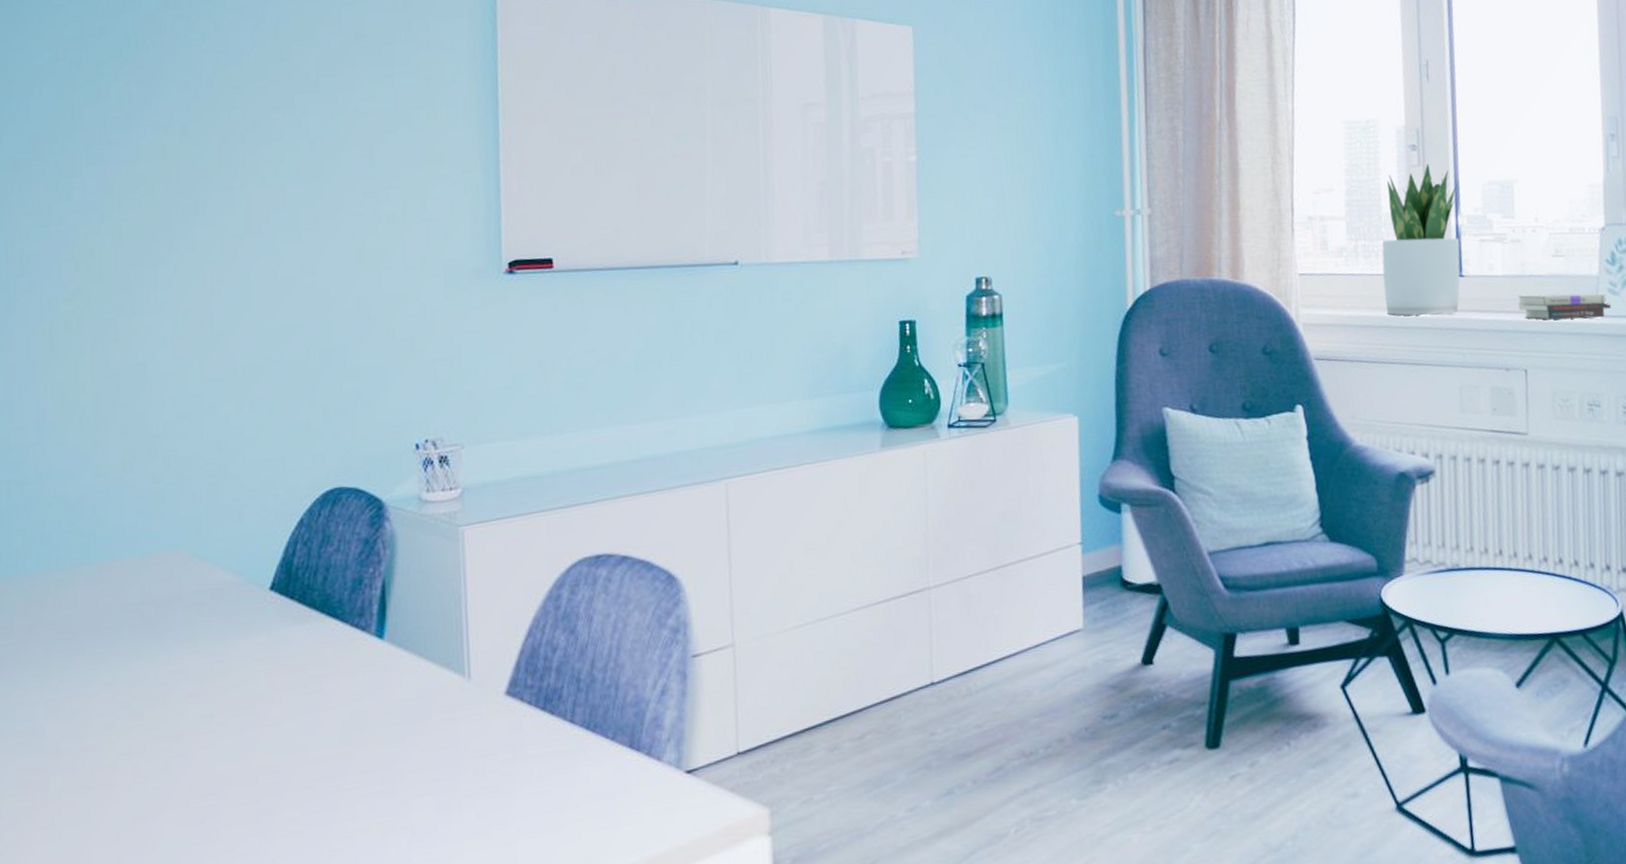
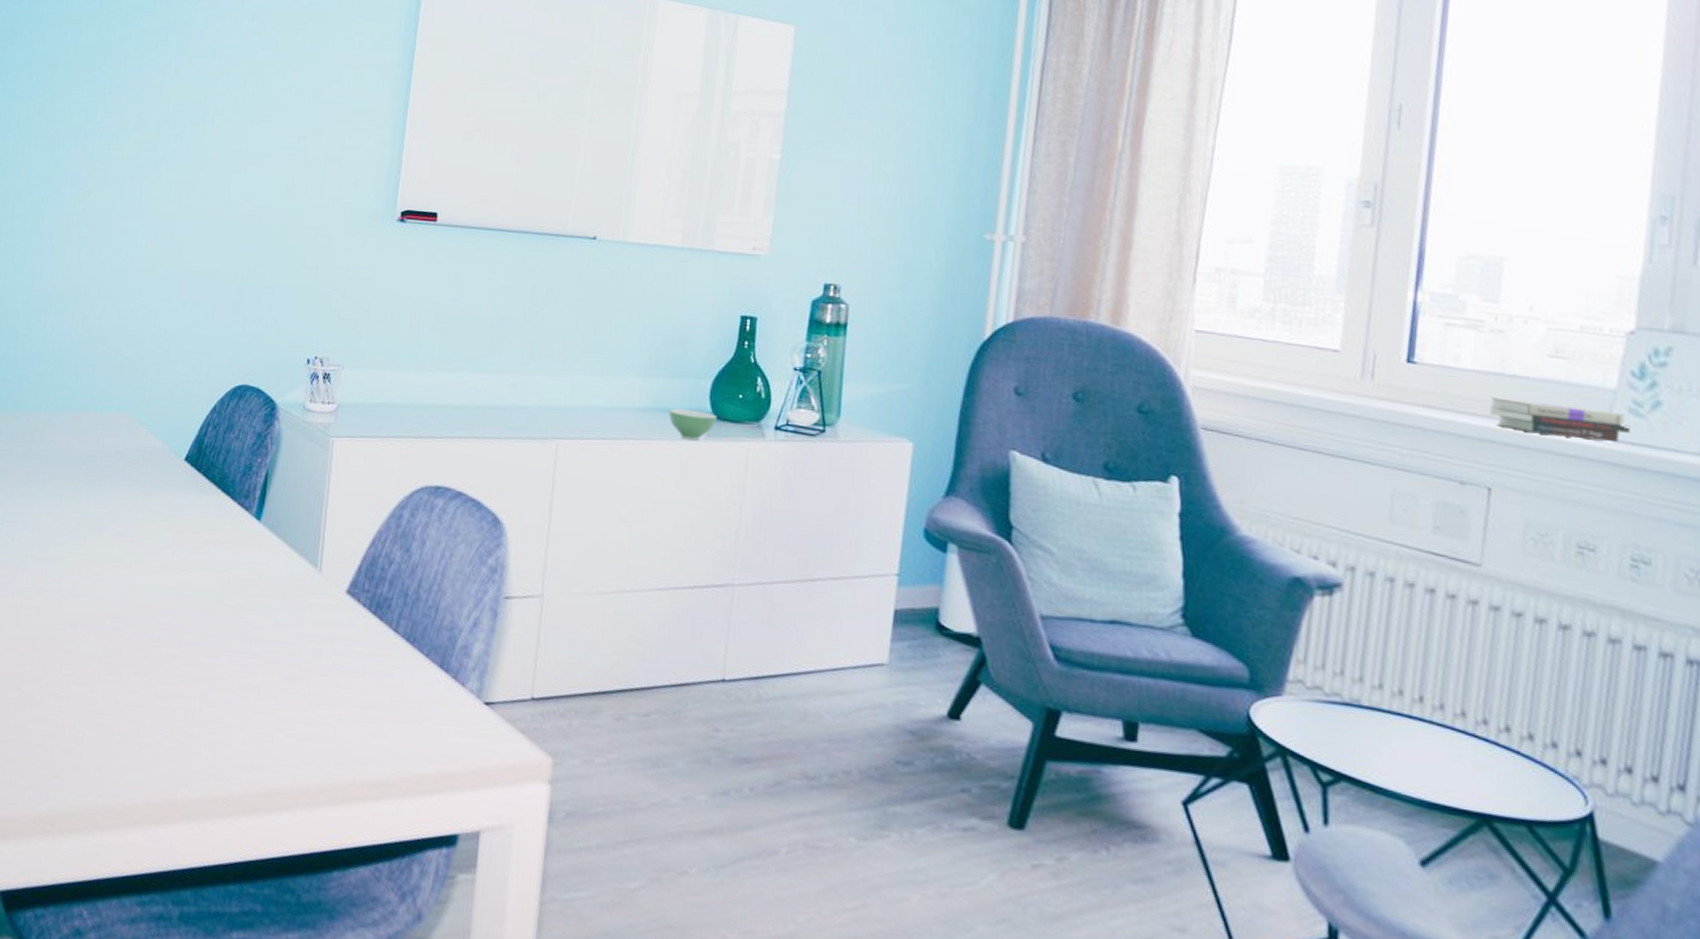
bowl: none [839,422,891,455] -> present [668,408,718,442]
planter: present [1382,164,1461,316] -> none [1303,225,1420,406]

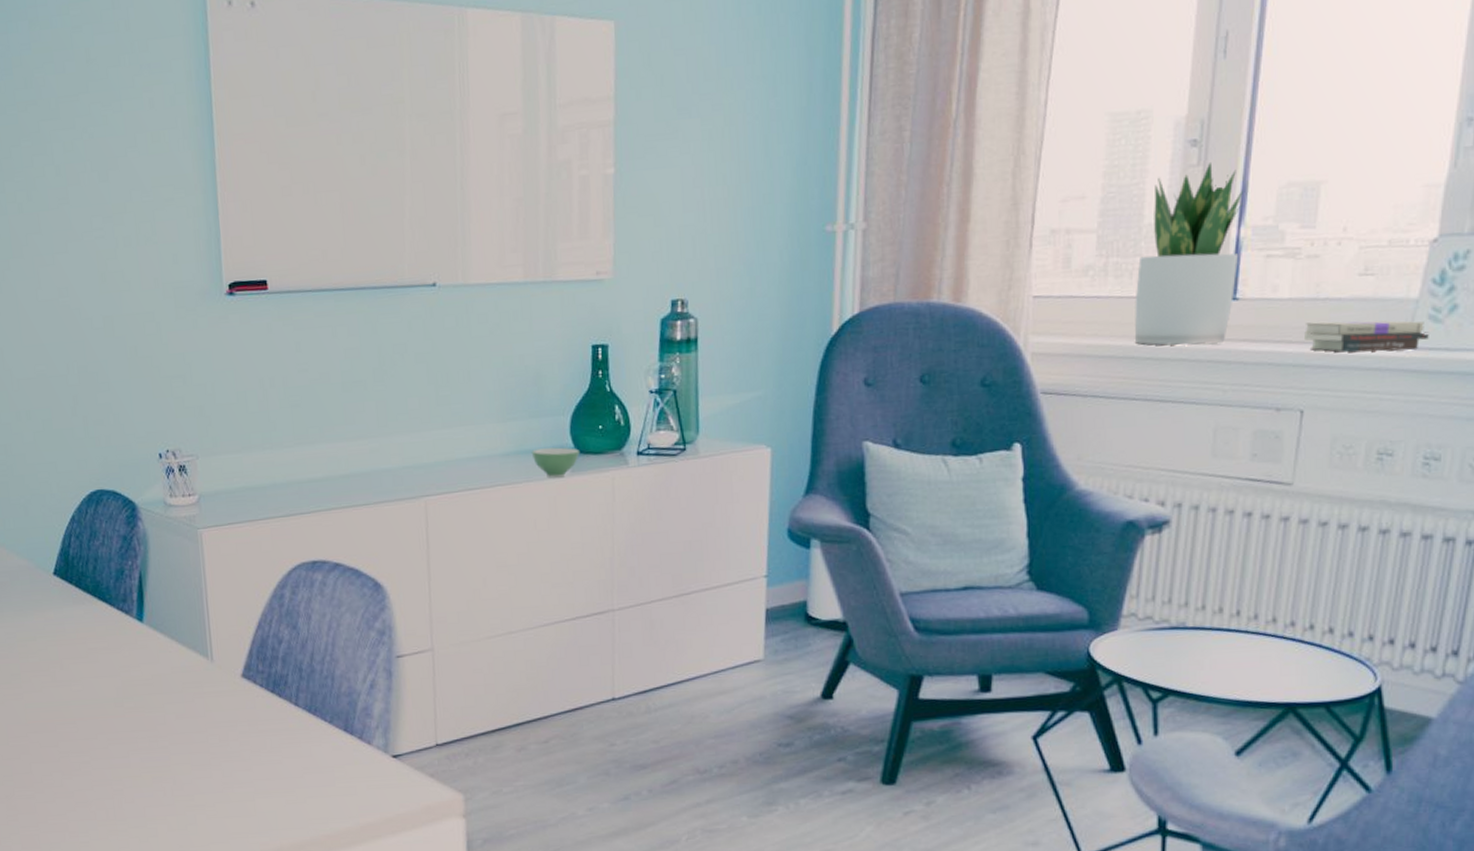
planter: none [1303,225,1420,406] -> present [1134,163,1243,346]

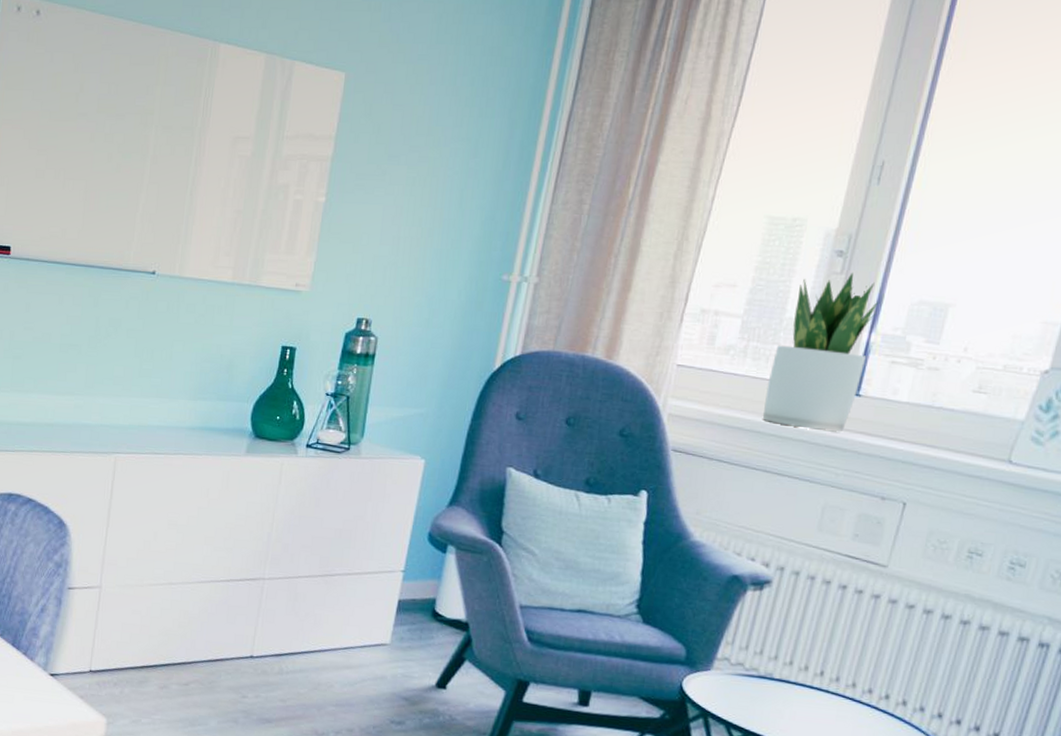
bowl: present [531,447,581,479] -> none [214,428,257,457]
books: present [1305,320,1429,352] -> none [916,426,1030,466]

